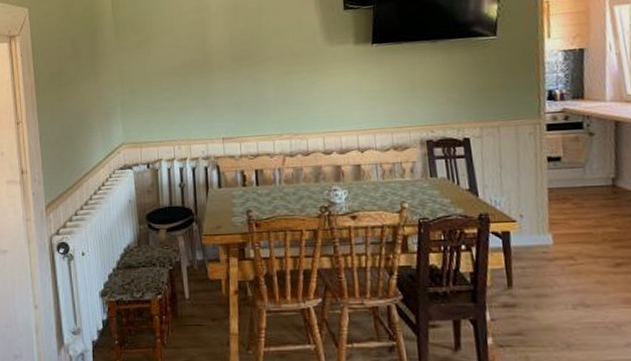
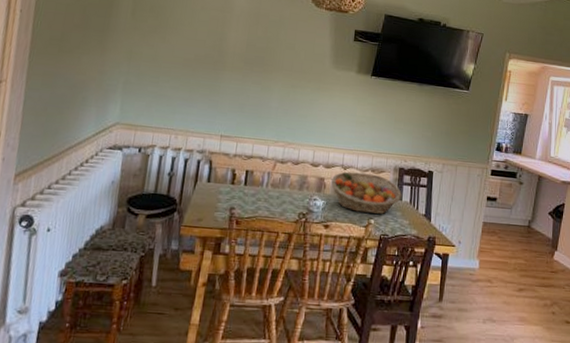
fruit basket: none [349,152,436,197] -> present [331,171,402,214]

